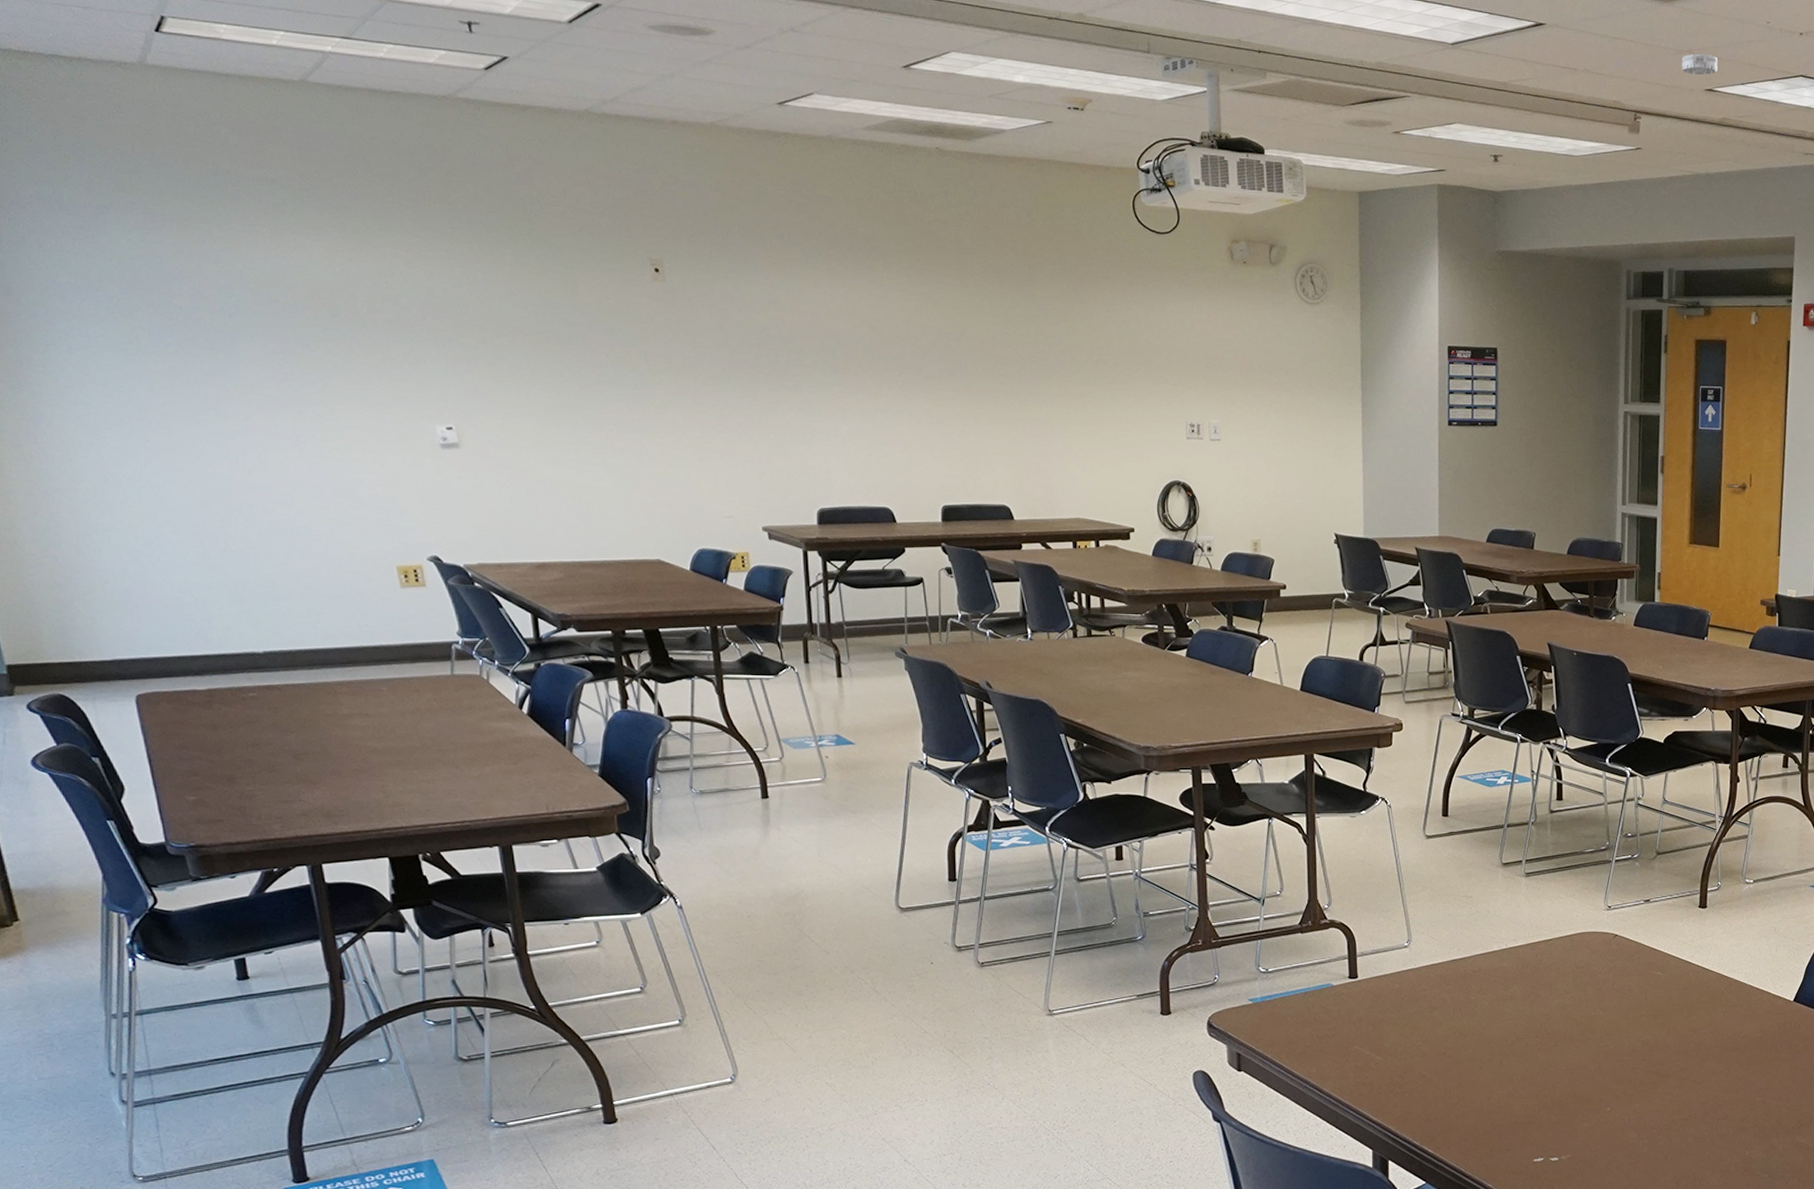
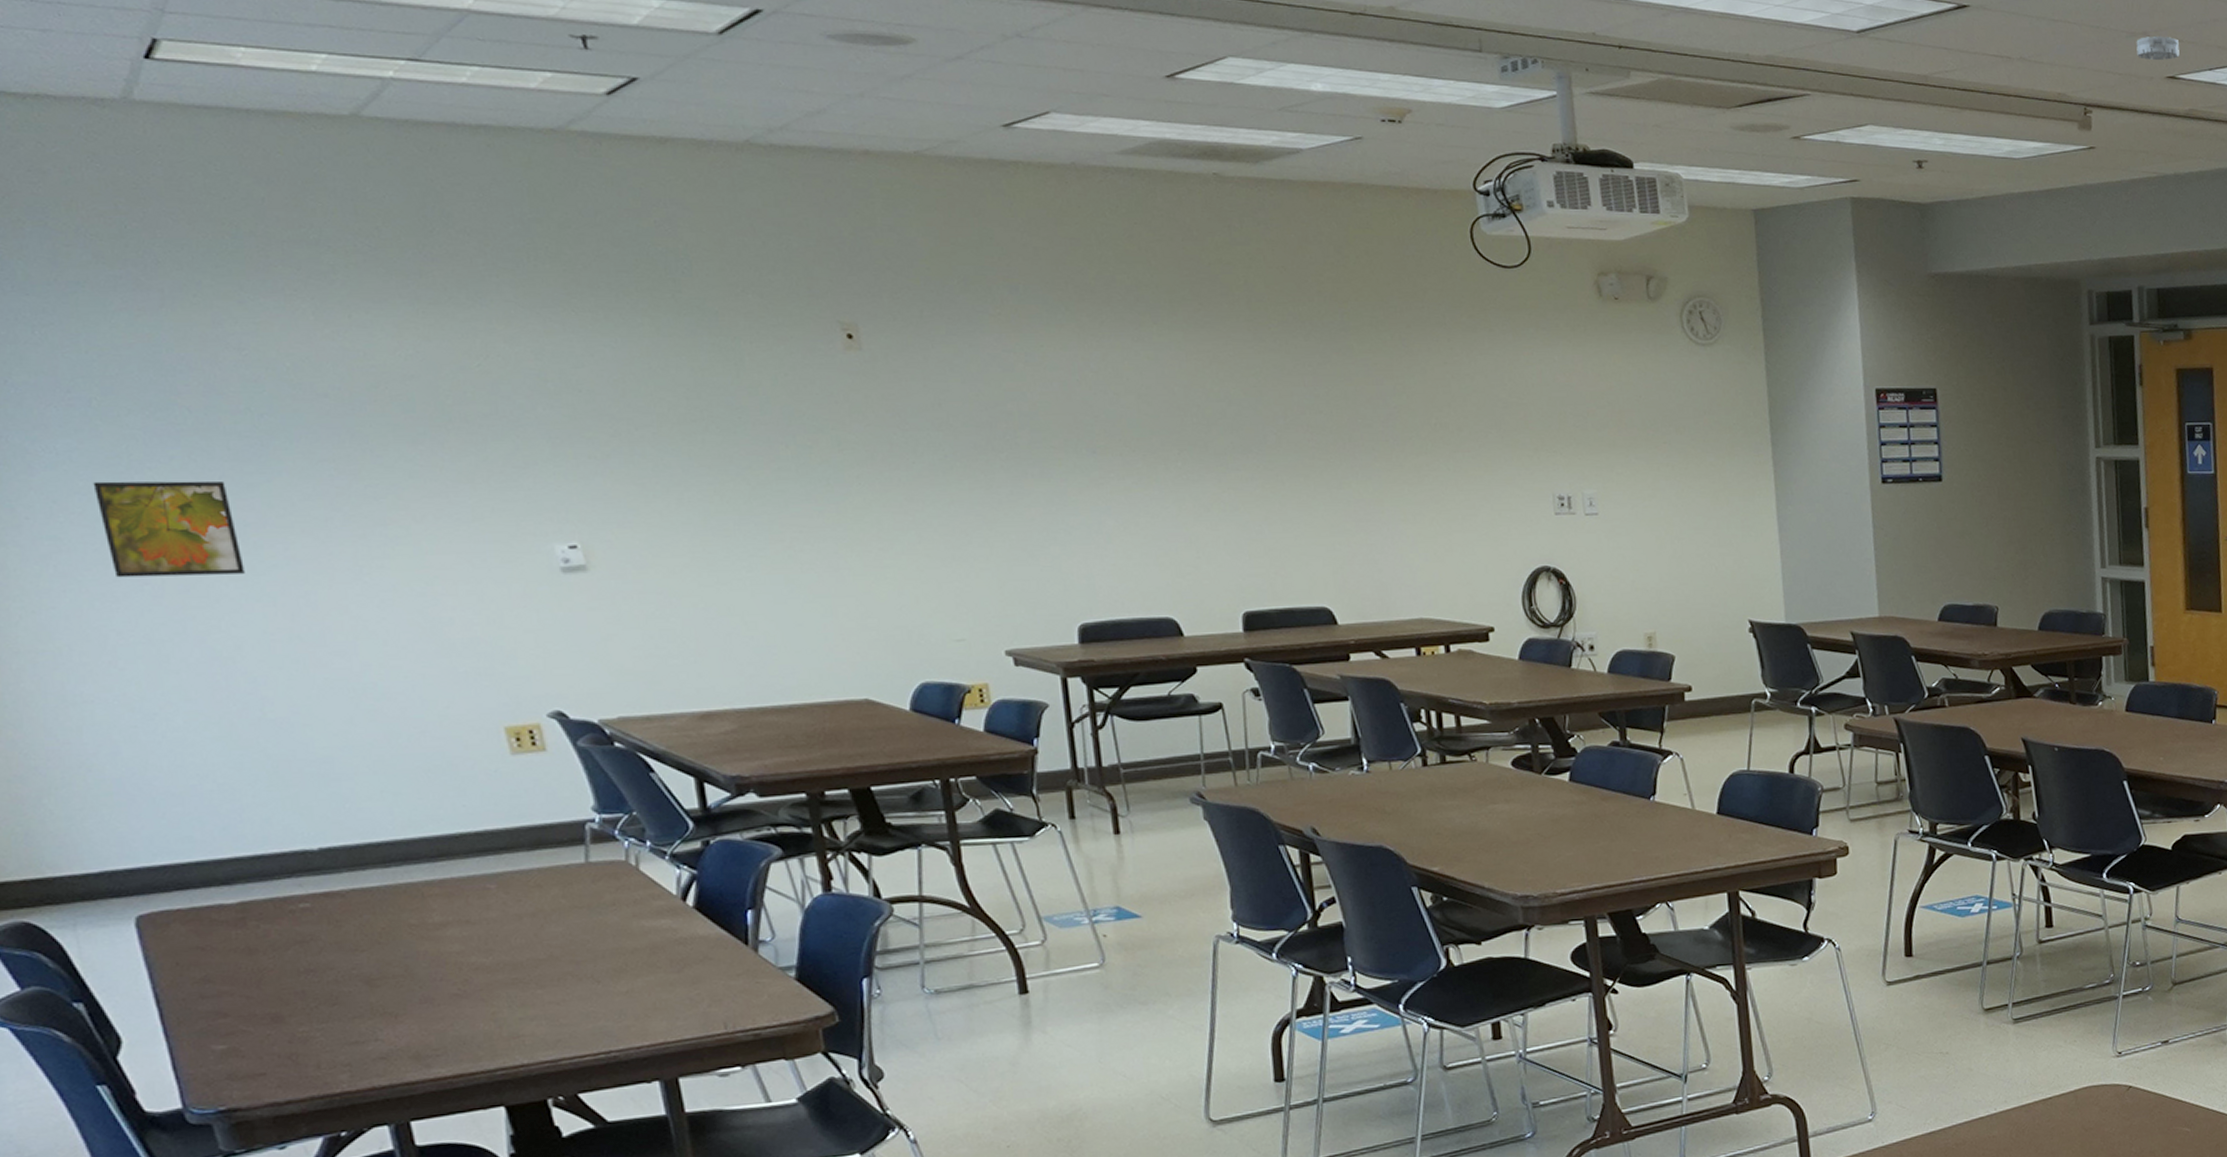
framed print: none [113,361,217,437] -> present [93,481,245,578]

